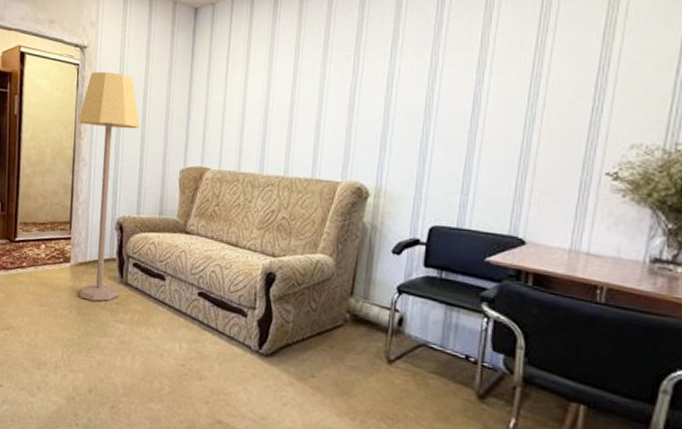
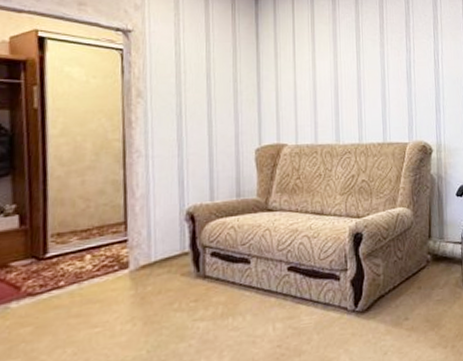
lamp: present [78,71,141,301] -> none [127,56,206,306]

